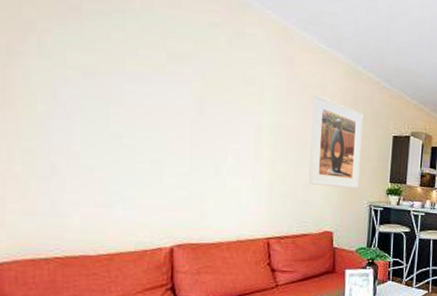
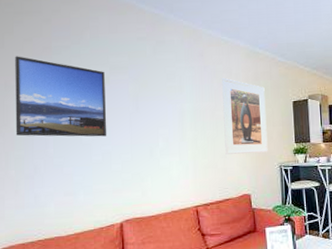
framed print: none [23,10,160,141] -> present [15,56,107,137]

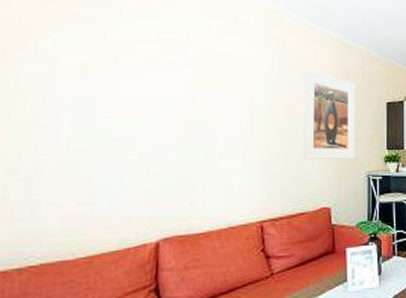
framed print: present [15,56,107,137] -> none [11,19,153,131]

